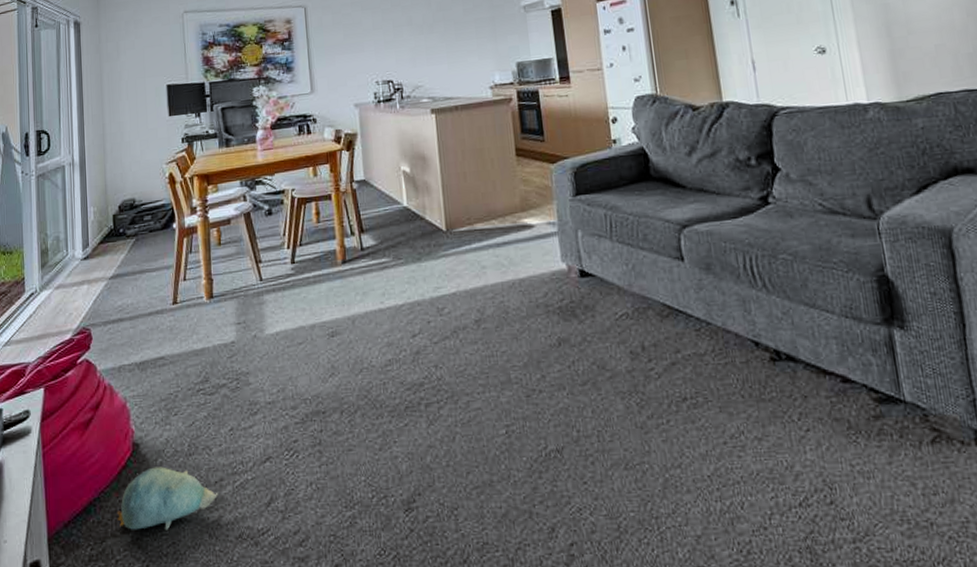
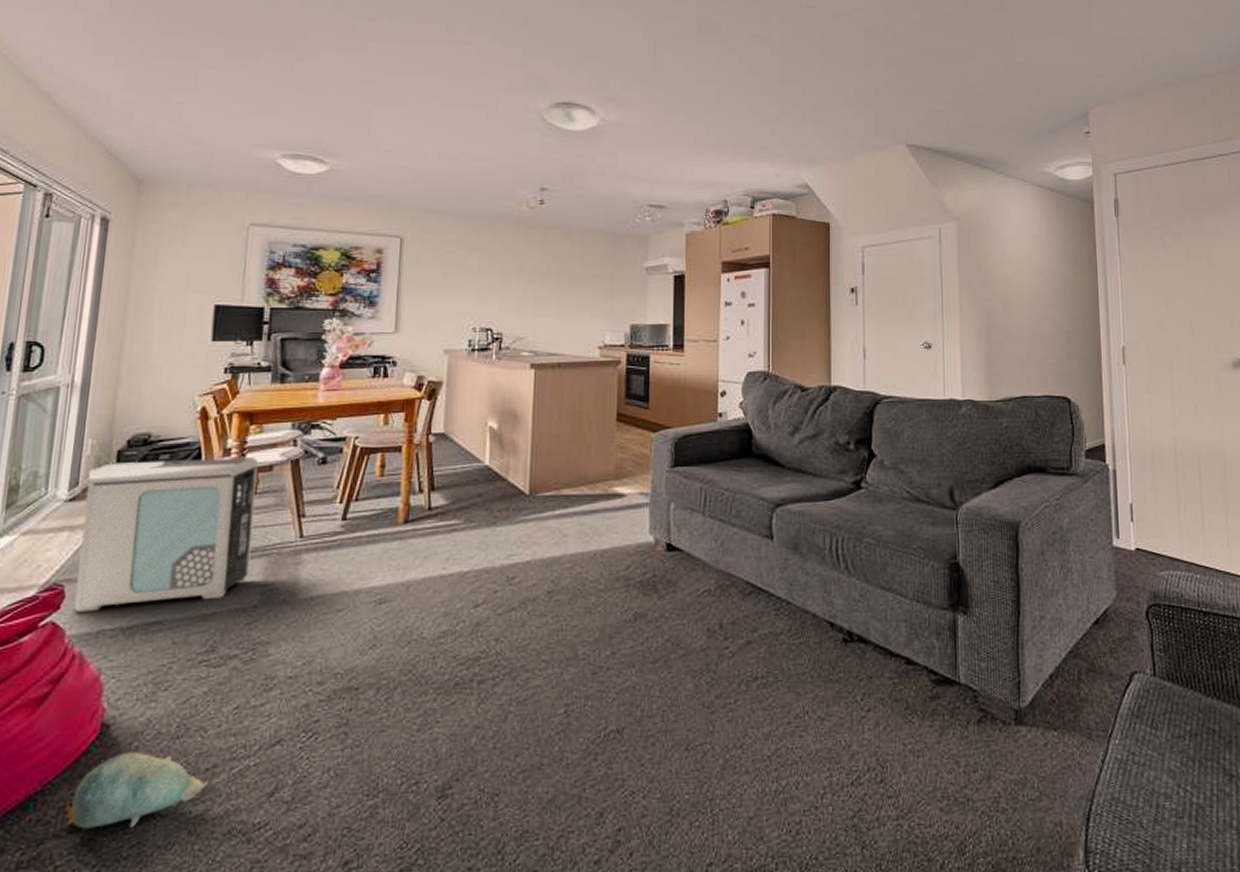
air purifier: none [94,212,225,351] -> present [74,456,258,612]

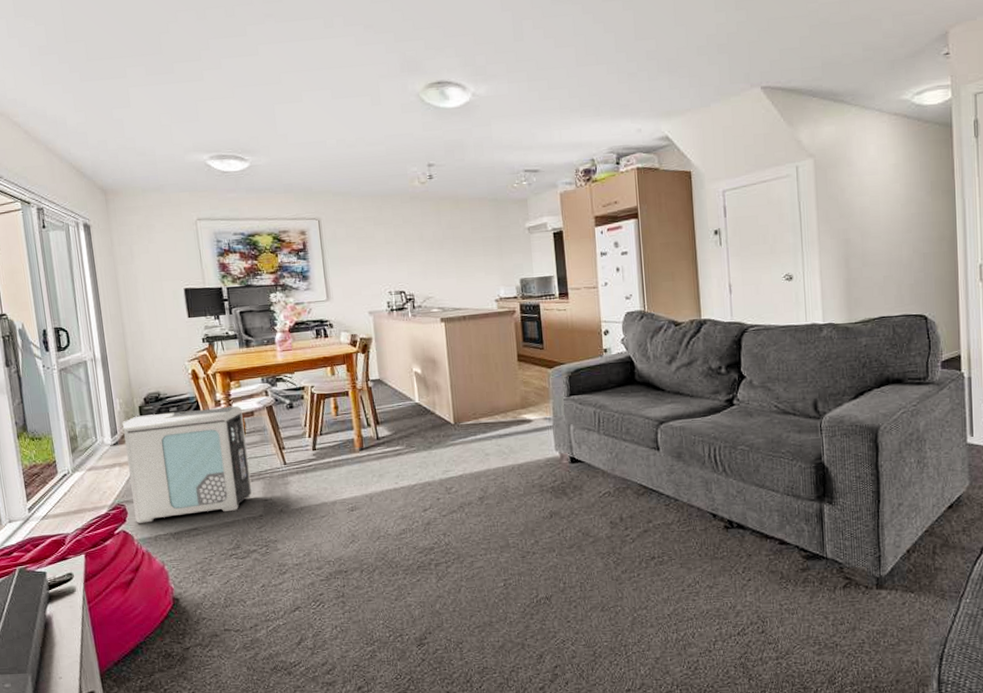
plush toy: present [64,752,208,829] -> none [162,616,254,666]

